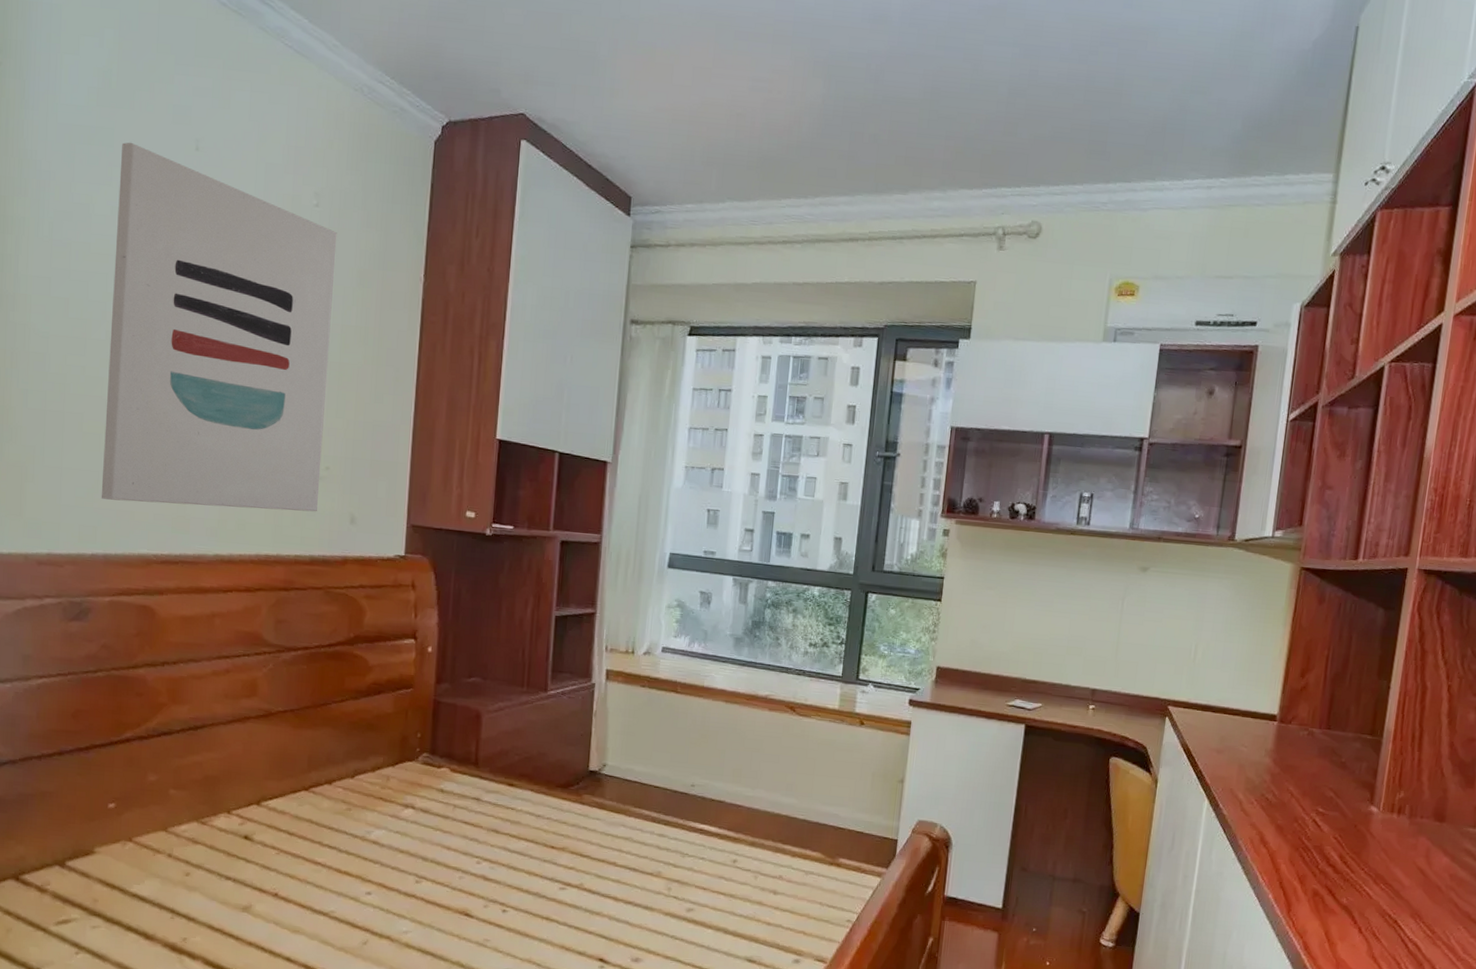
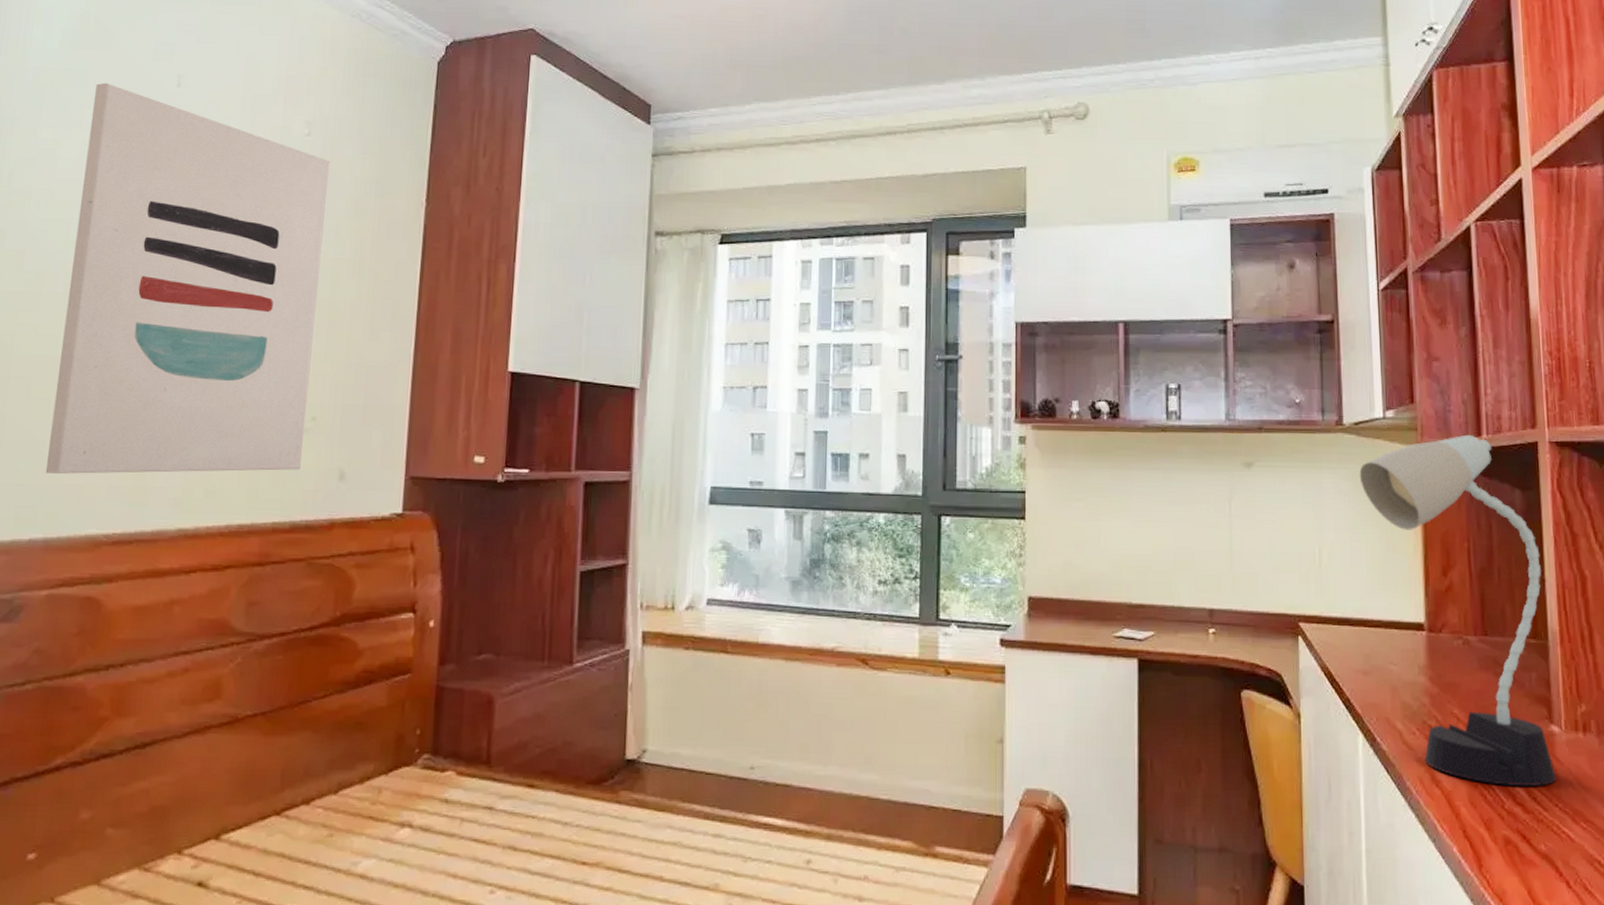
desk lamp: none [1241,557,1390,853] -> present [1359,434,1557,786]

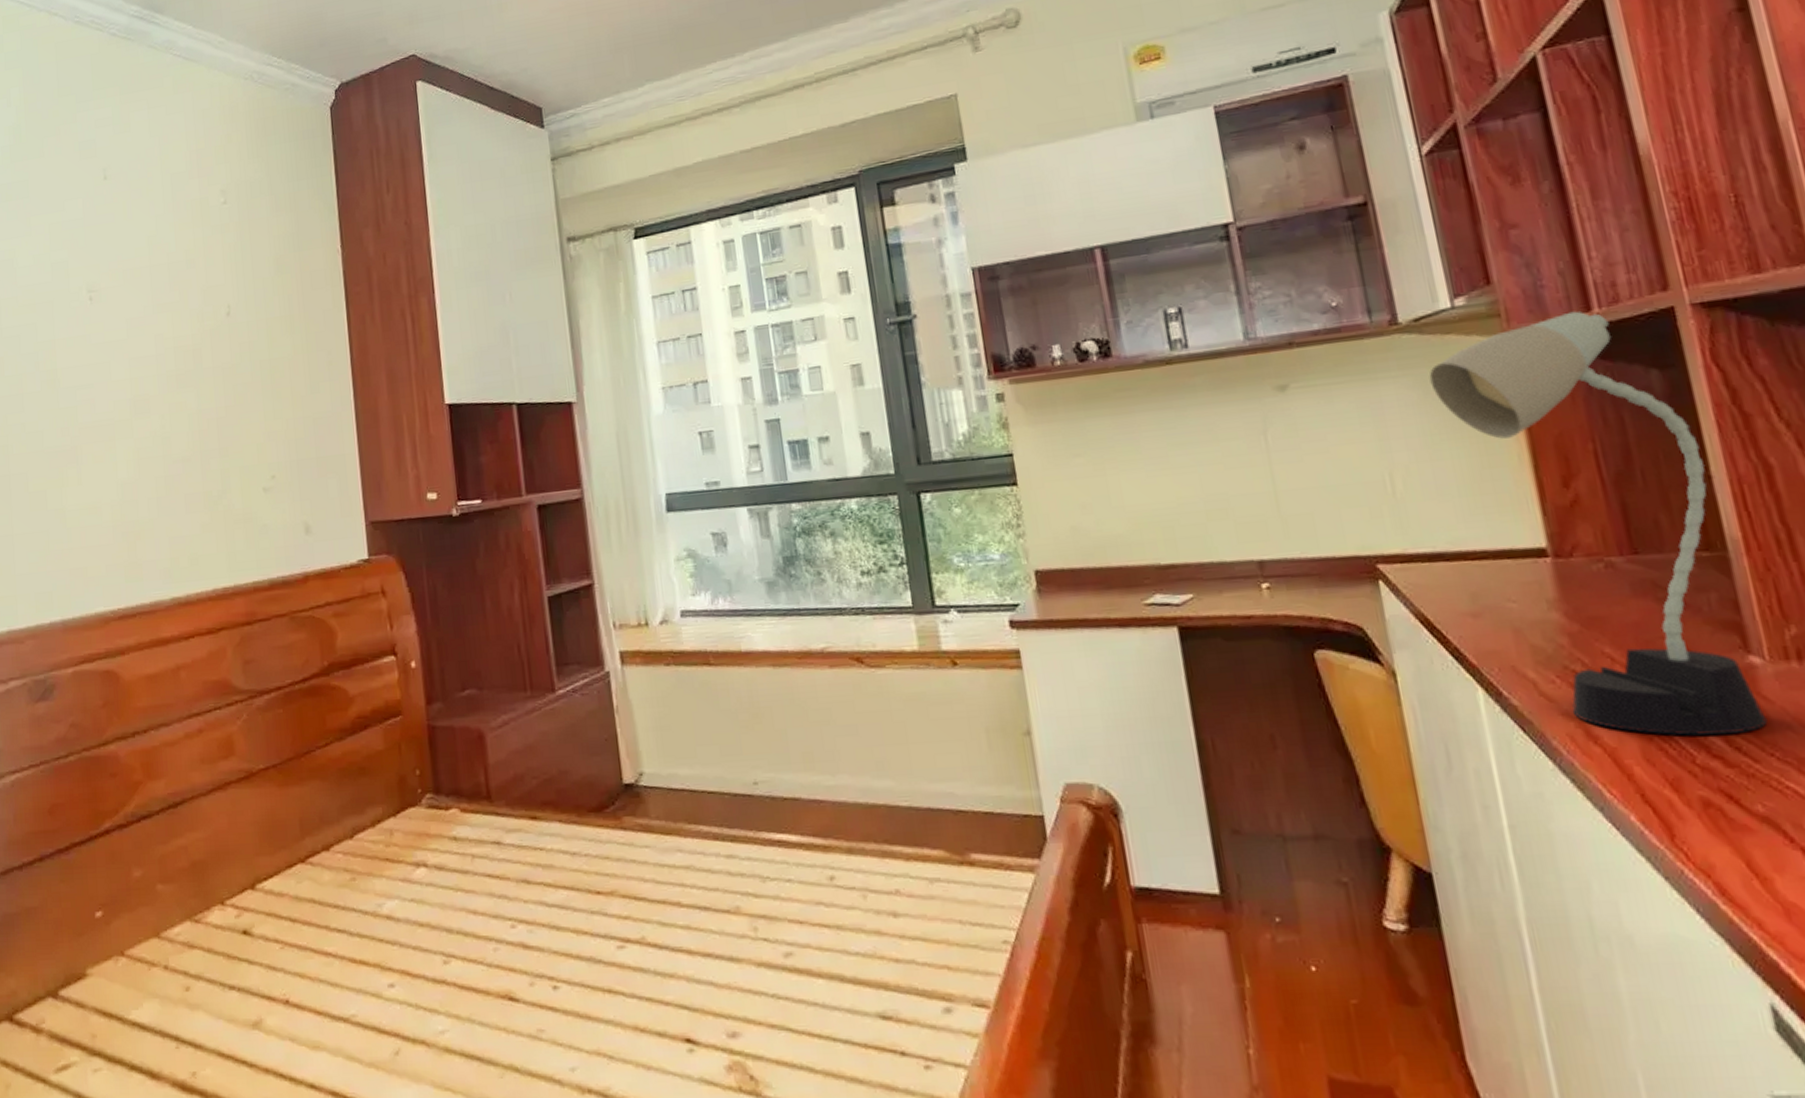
wall art: present [45,82,330,474] -> none [37,188,269,560]

